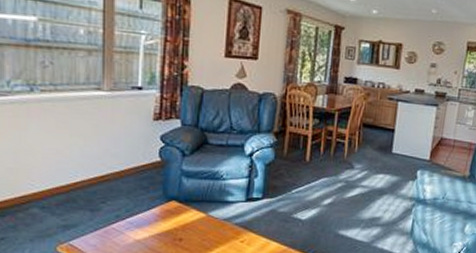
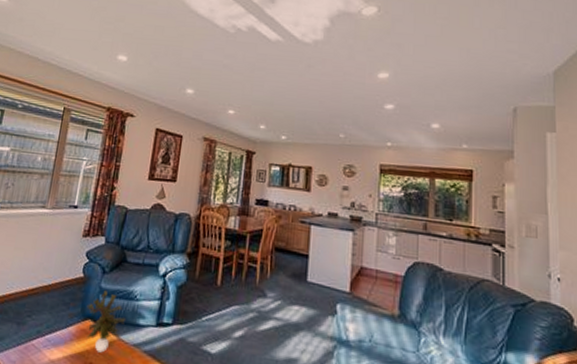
potted plant: none [169,171,213,229] -> present [87,289,125,353]

